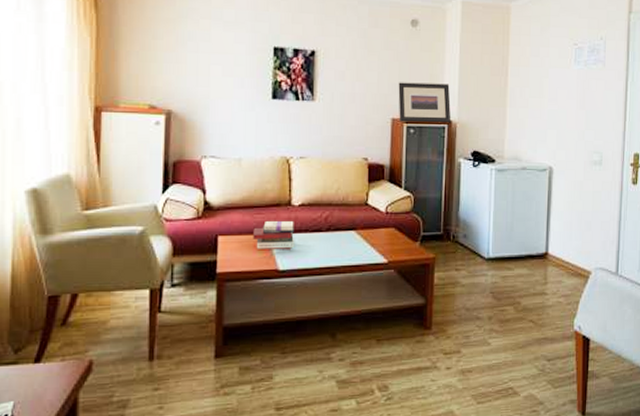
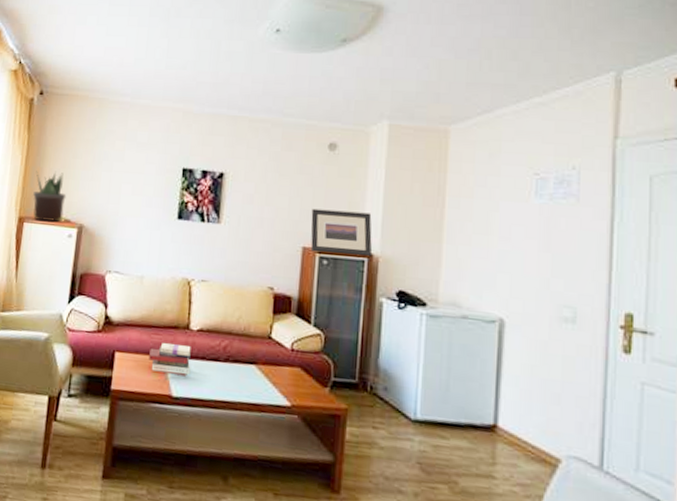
planter: none [109,54,149,110] -> present [33,171,67,222]

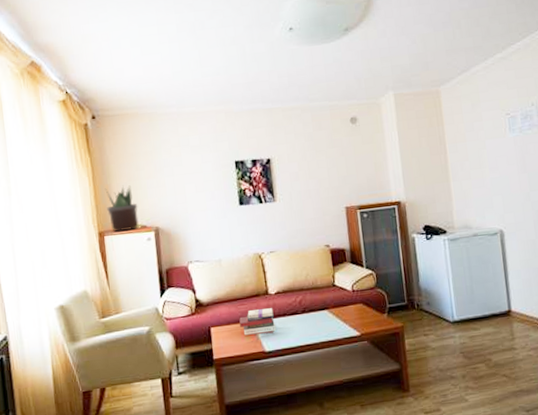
picture frame: present [310,208,373,257] -> none [347,169,400,209]

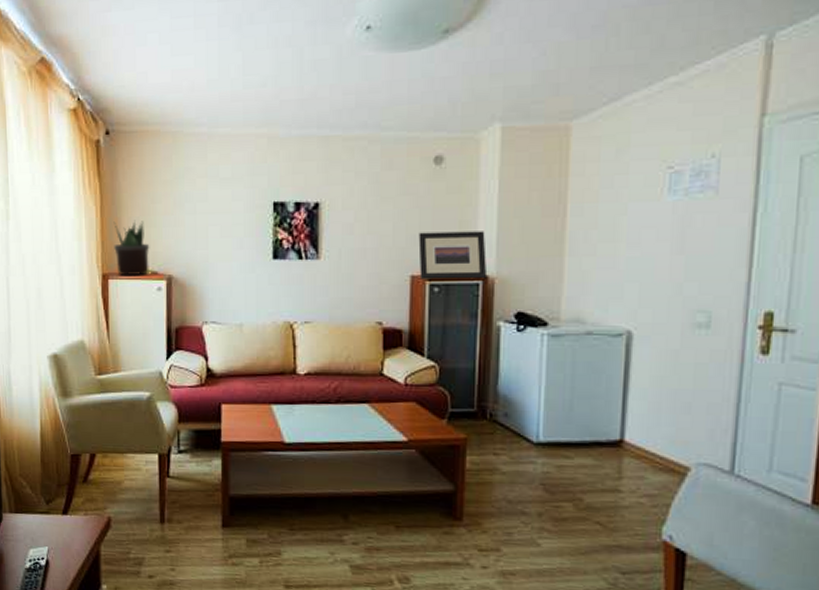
books: present [239,308,277,335] -> none [257,389,301,422]
picture frame: none [347,169,400,209] -> present [418,231,488,280]

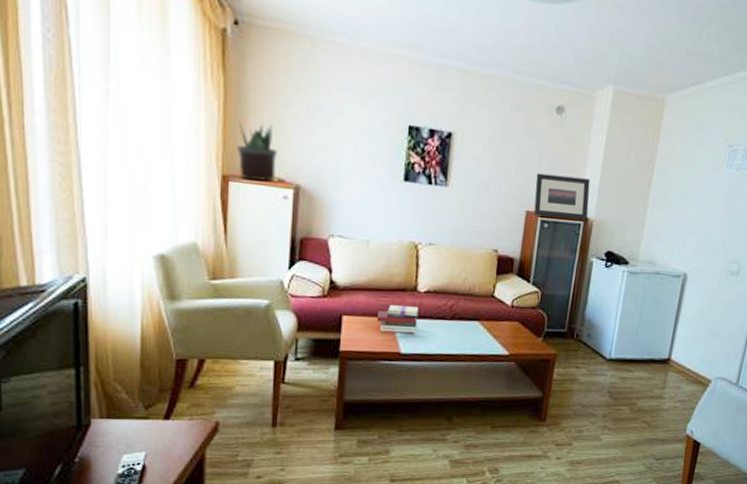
books: none [257,389,301,422] -> present [377,304,419,335]

